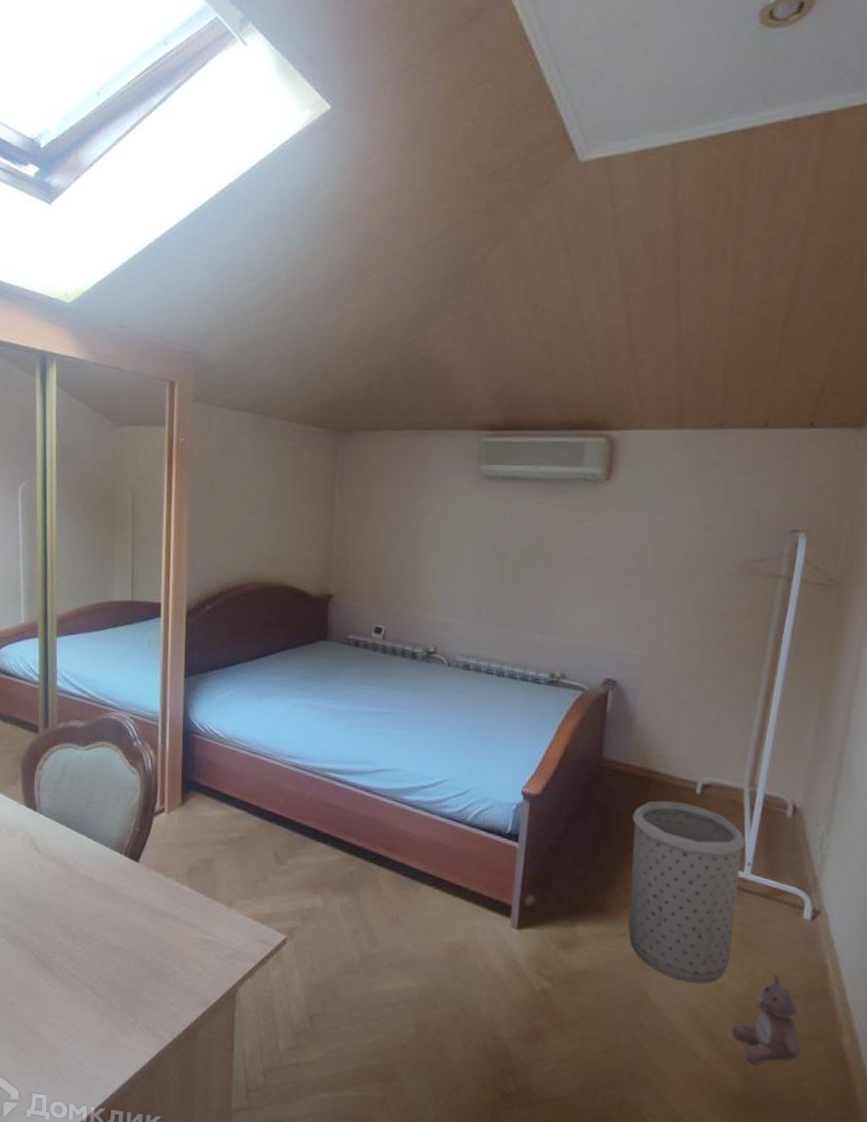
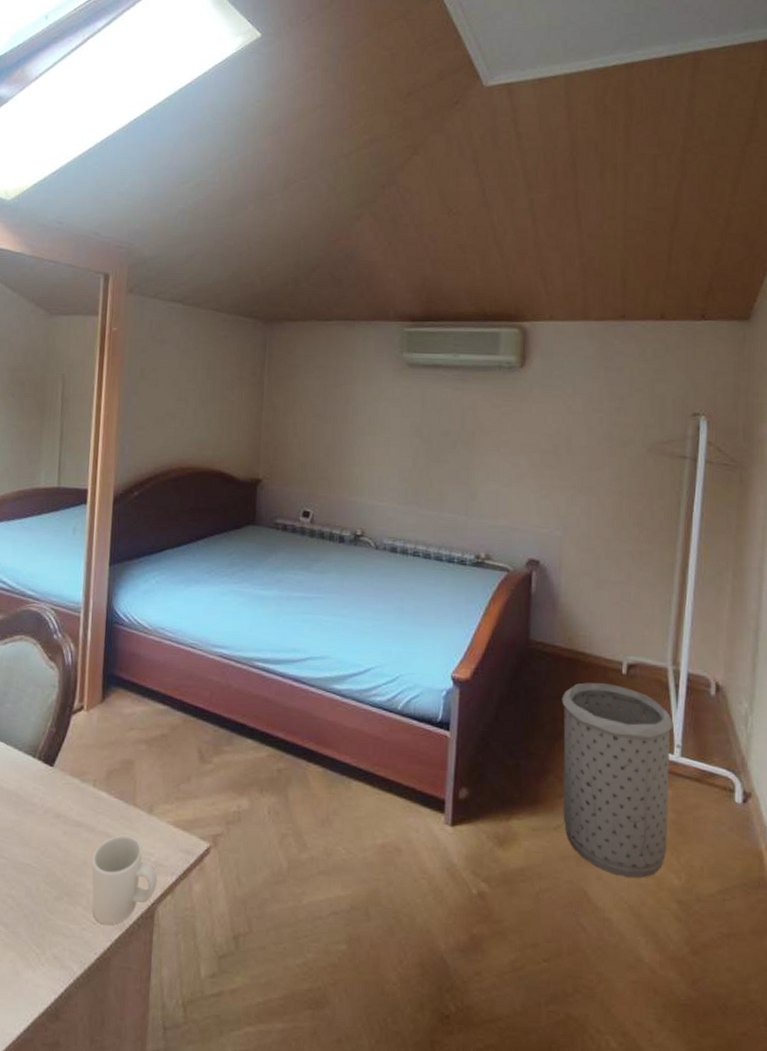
mug: none [177,925,237,1002] -> present [92,835,157,926]
stuffed animal: present [731,973,801,1064] -> none [673,862,744,966]

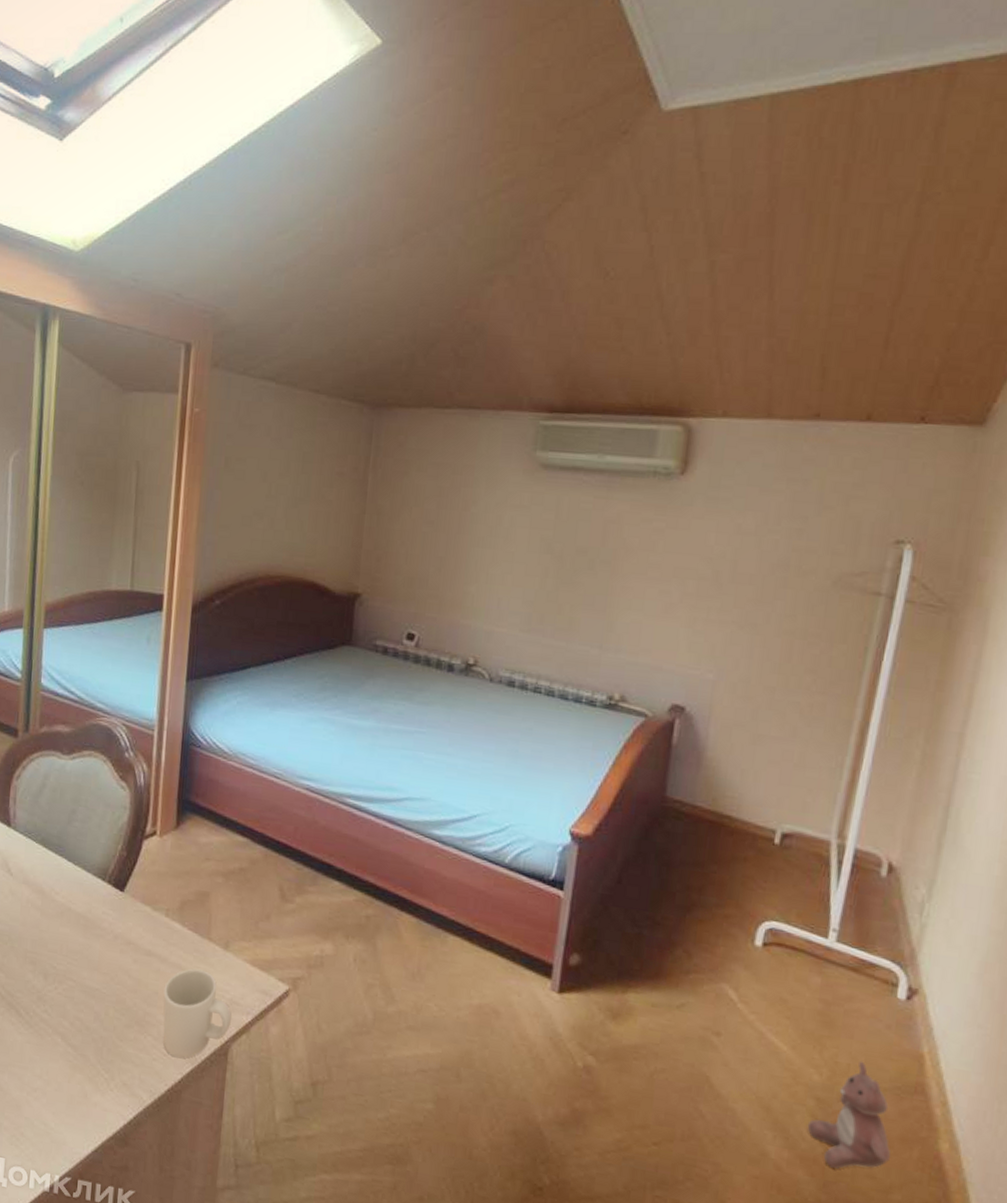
laundry basket: present [561,682,674,878] -> none [688,850,832,1069]
stuffed animal: none [673,862,744,966] -> present [807,1061,890,1169]

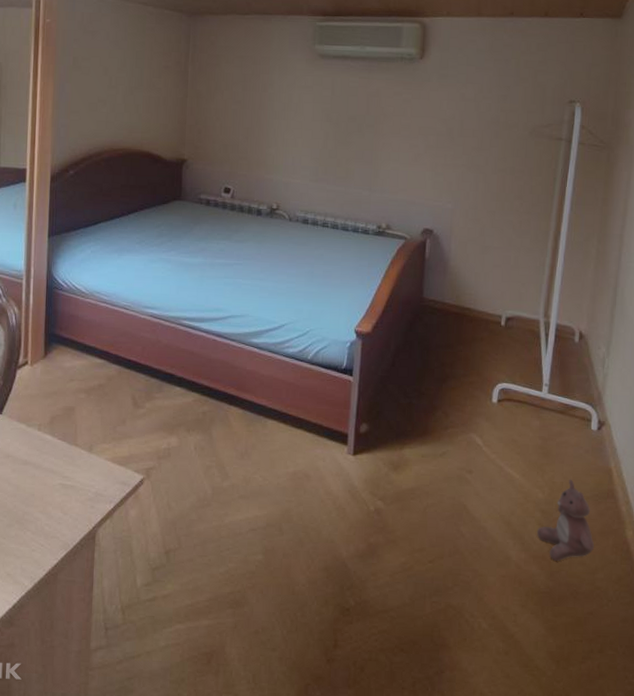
mug: present [163,968,232,1059] -> none [39,471,97,547]

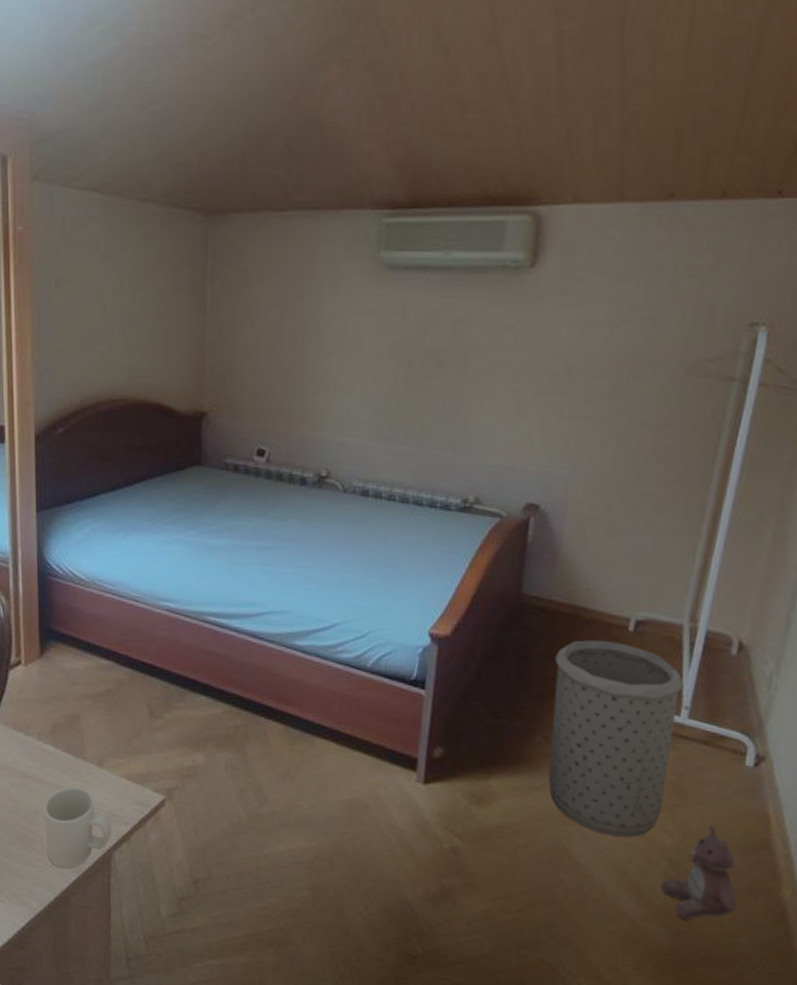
mug: none [39,471,97,547] -> present [43,786,111,869]
laundry basket: none [448,333,543,493] -> present [548,640,684,837]

